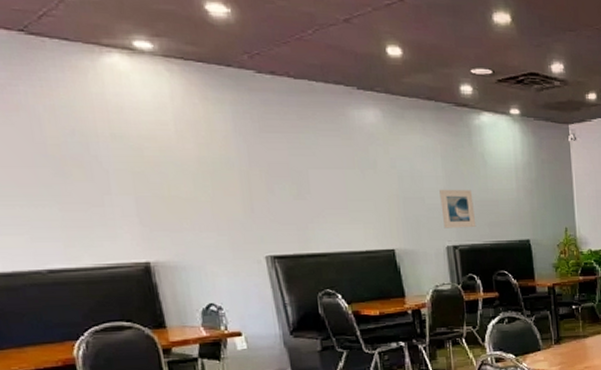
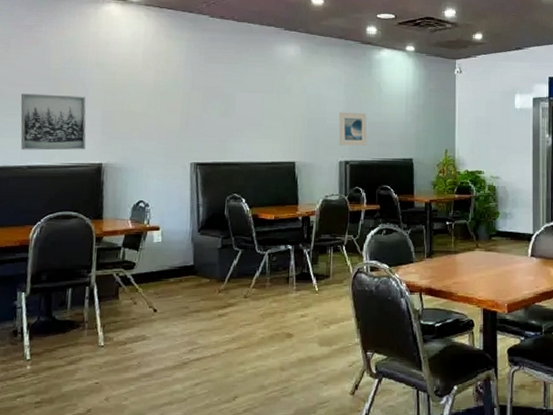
wall art: none [12,177,123,250] -> present [20,93,86,150]

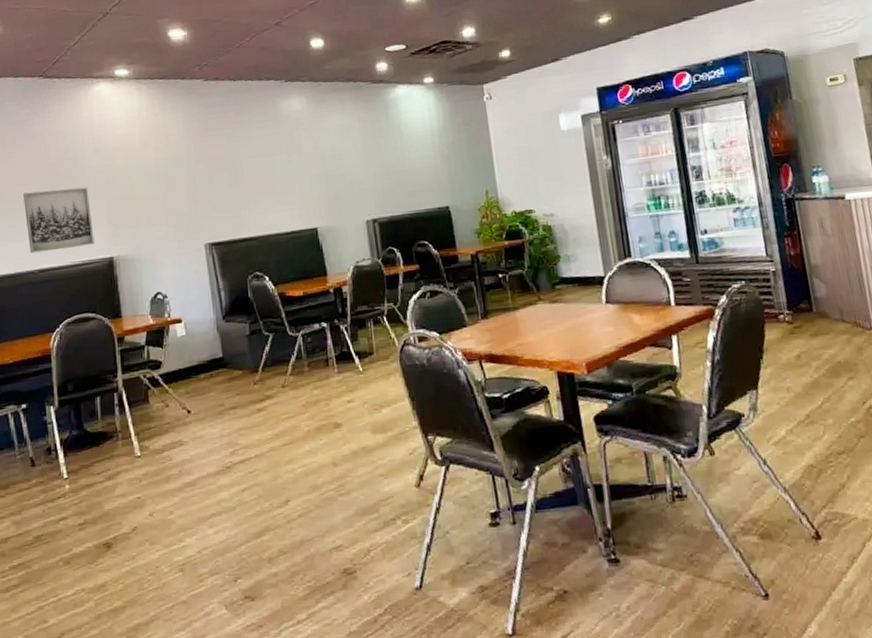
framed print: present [339,111,367,146] -> none [359,162,395,203]

